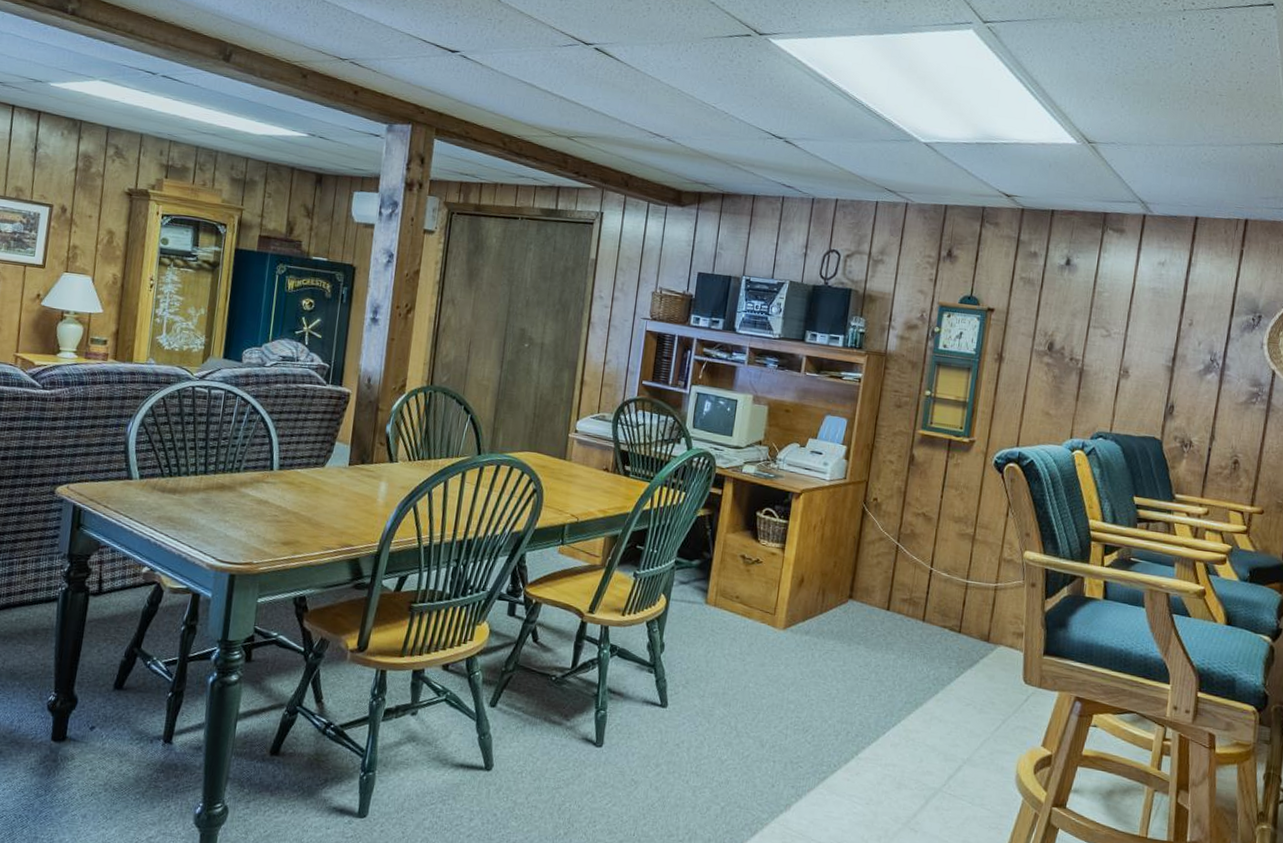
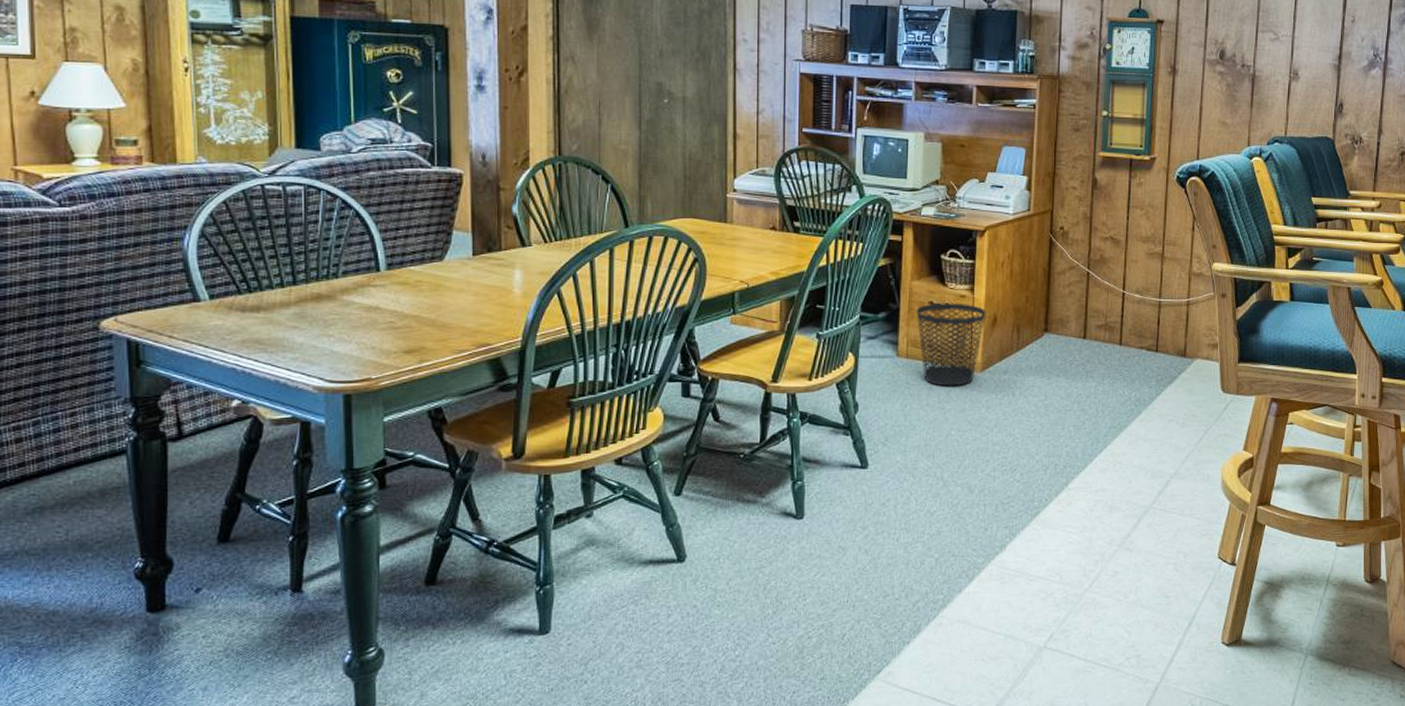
wastebasket: none [727,557,795,641] -> present [916,303,986,386]

